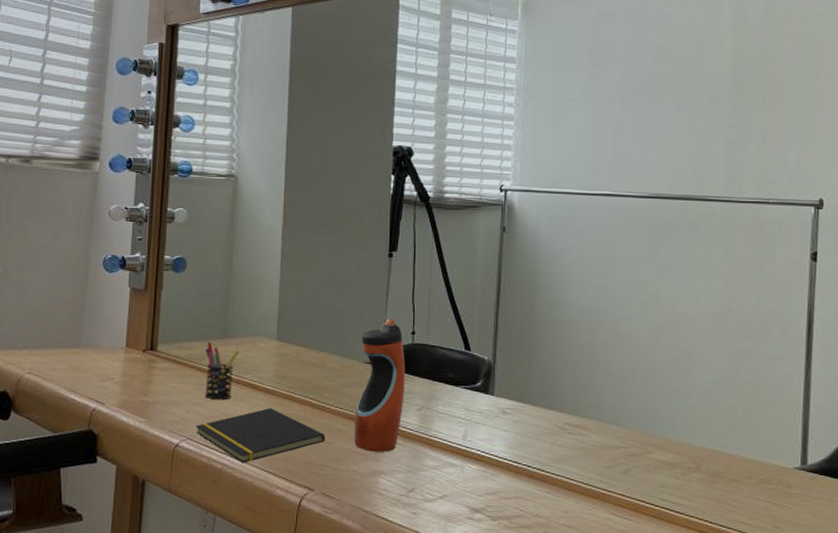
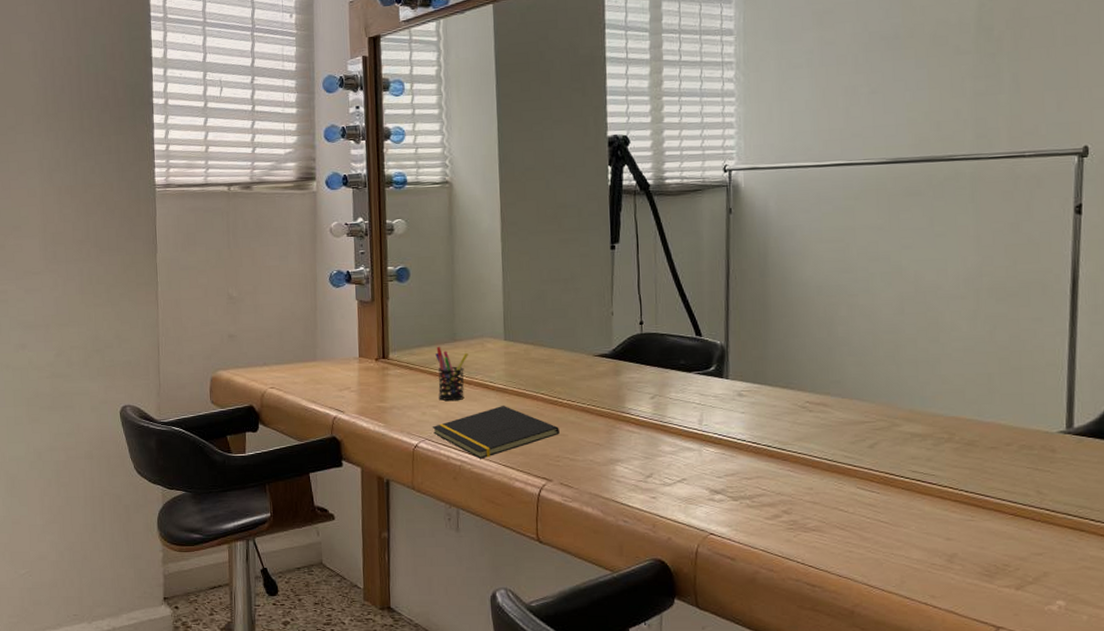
water bottle: present [354,317,405,452] -> none [587,309,637,441]

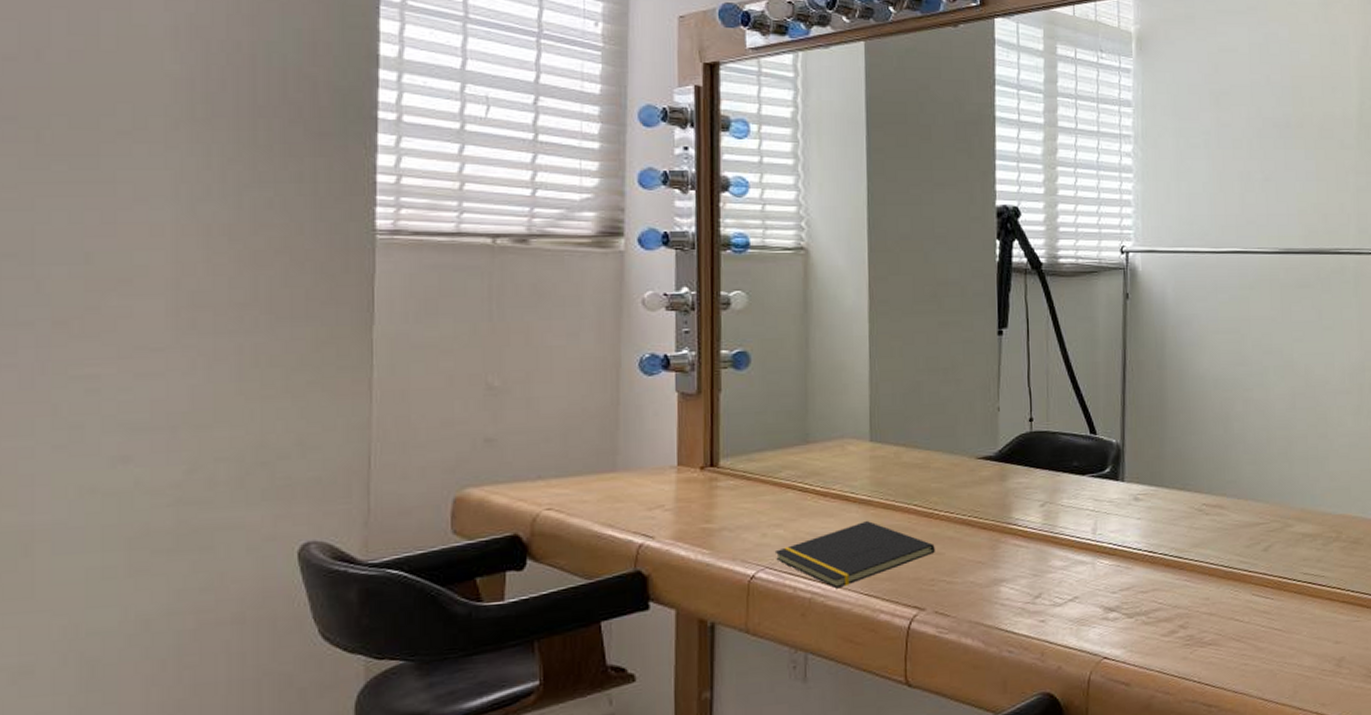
pen holder: present [435,346,468,401] -> none [781,449,824,518]

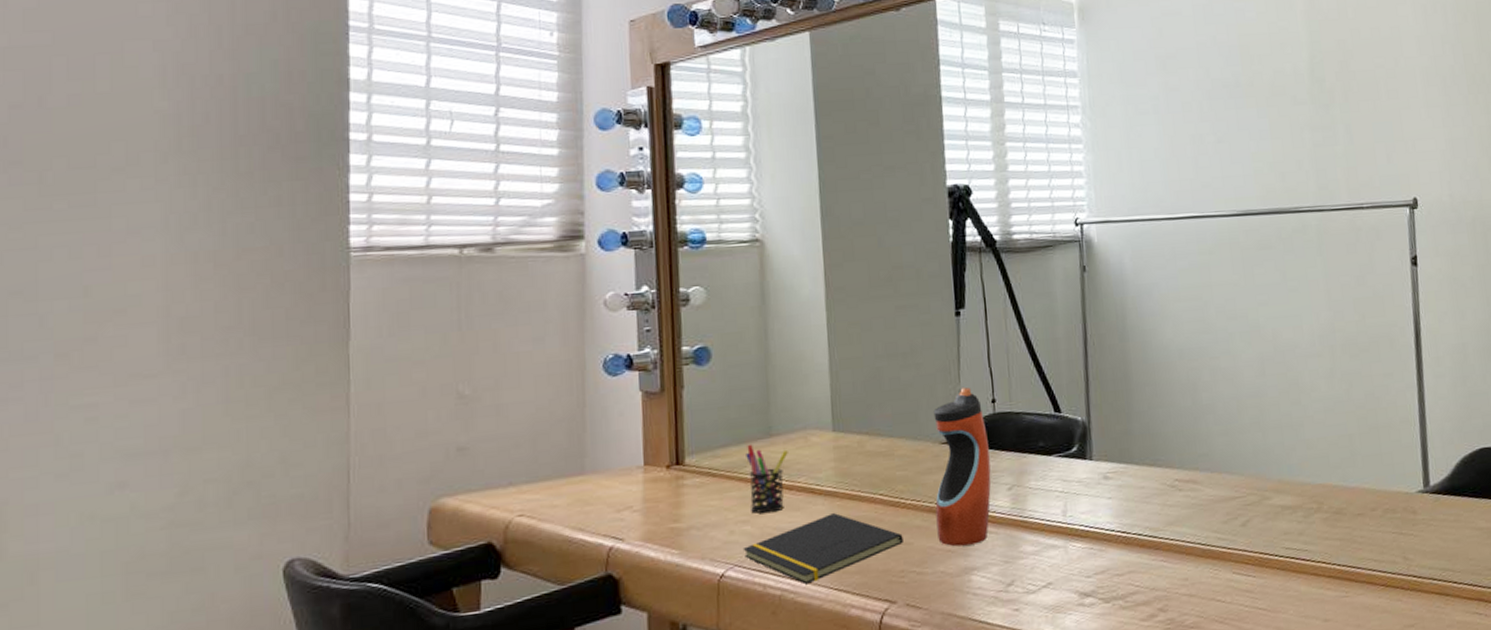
pen holder: none [781,449,824,518] -> present [746,444,788,514]
water bottle: none [968,404,1025,559] -> present [933,387,991,547]

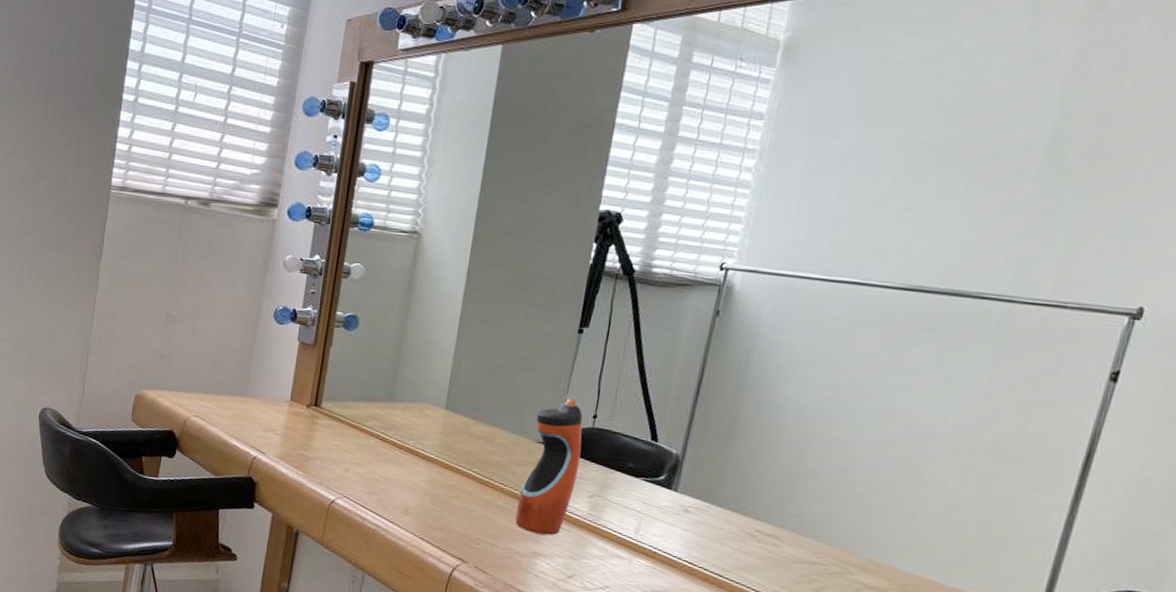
notepad: present [742,513,903,585] -> none [352,476,485,528]
pen holder: present [746,444,788,514] -> none [365,403,405,463]

